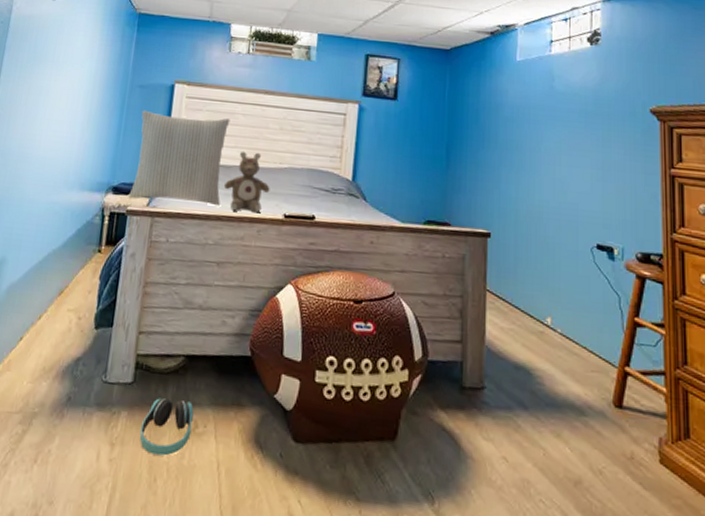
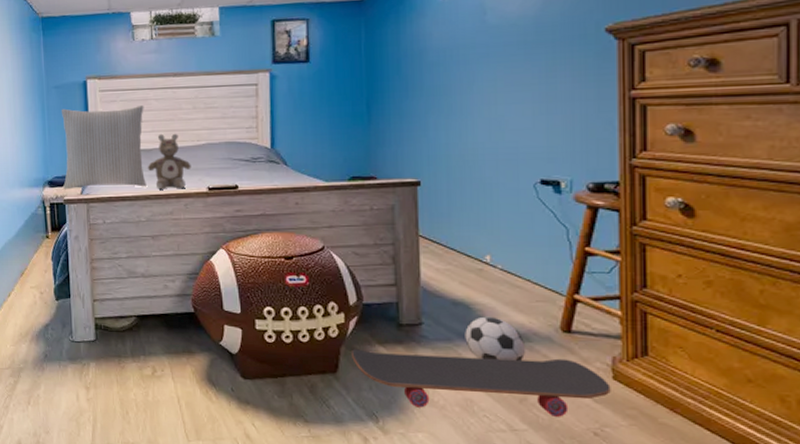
headphones: present [139,398,194,456] -> none [108,351,151,395]
skateboard: none [412,413,658,505] -> present [352,349,611,417]
soccer ball: none [525,384,582,437] -> present [465,316,526,361]

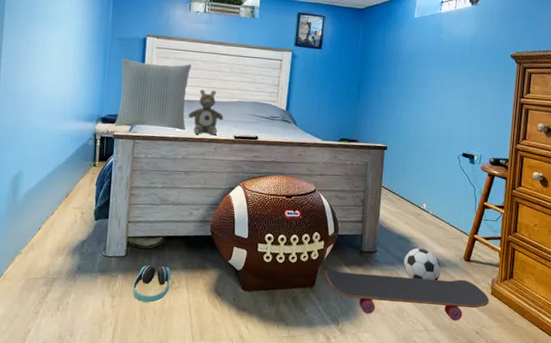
headphones: none [108,351,151,395] -> present [132,265,171,303]

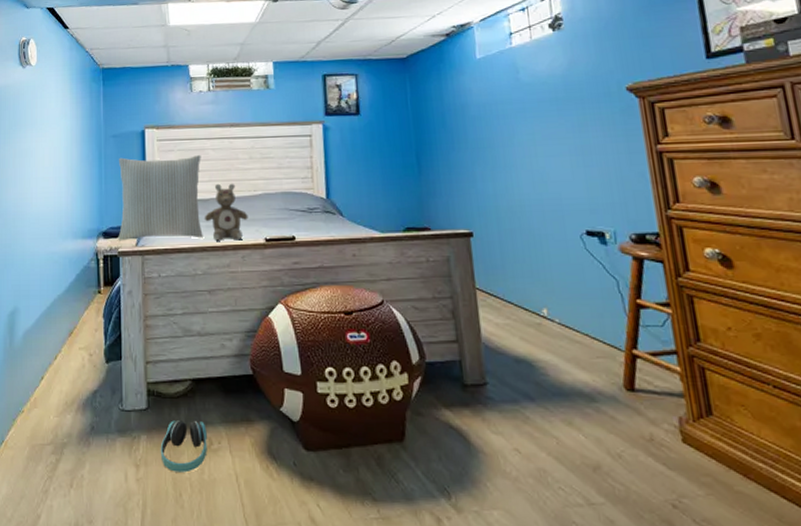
skateboard: present [326,269,489,321] -> none [418,414,683,487]
soccer ball: present [403,248,442,281] -> none [530,374,594,424]

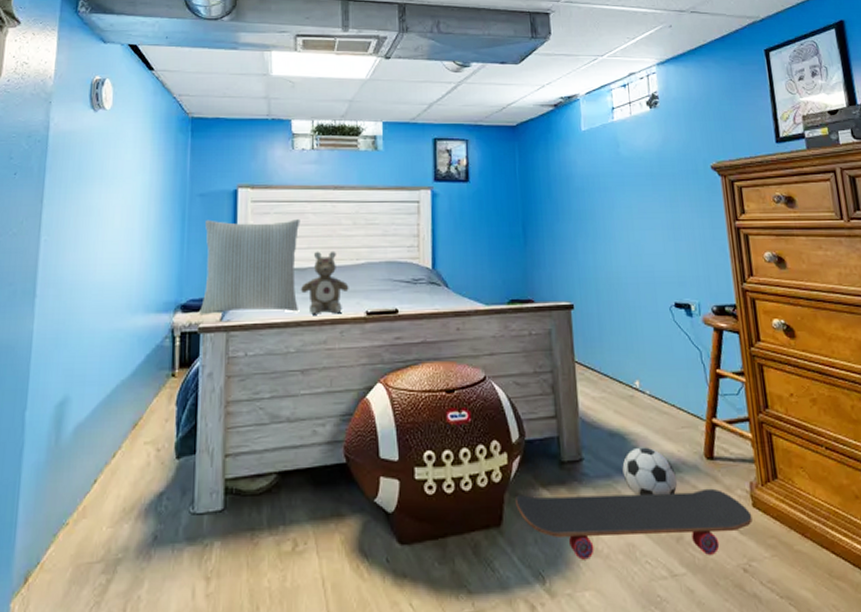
headphones: present [160,420,207,473] -> none [236,520,292,582]
skateboard: none [418,414,683,487] -> present [516,488,753,560]
soccer ball: none [530,374,594,424] -> present [622,447,678,496]

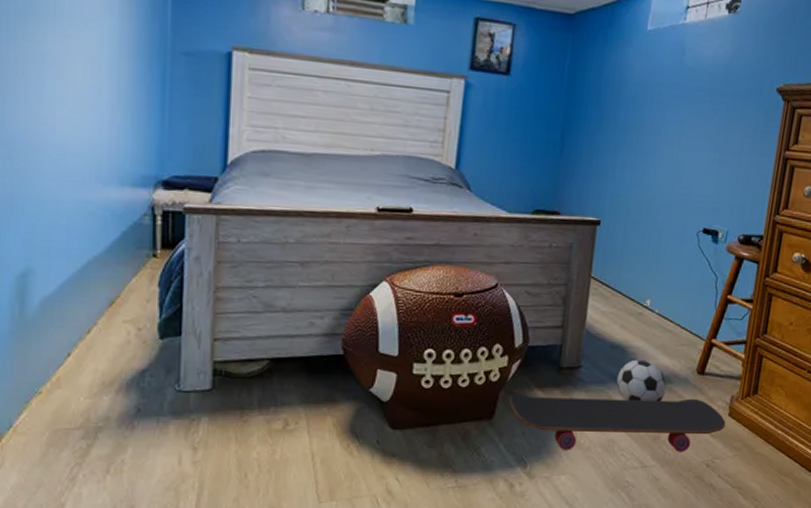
pillow: present [199,219,300,316] -> none [185,84,308,201]
stuffed bear: present [300,250,349,315] -> none [303,135,360,207]

